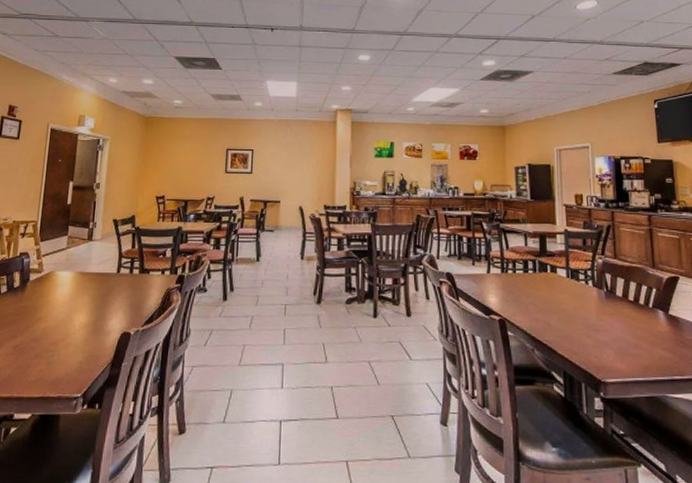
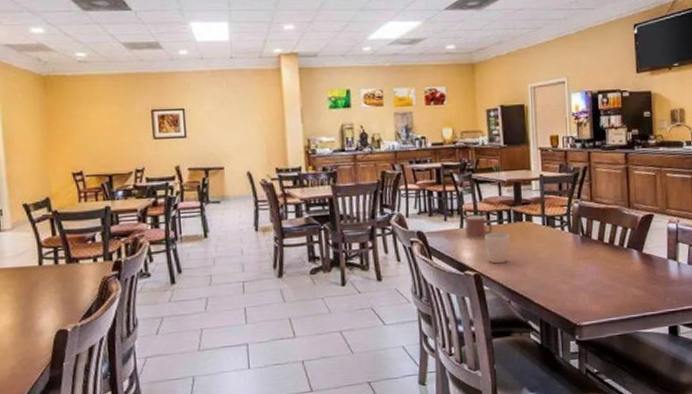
mug: none [492,262,519,286] -> present [465,215,493,240]
cup: none [510,281,535,311] -> present [484,232,511,264]

